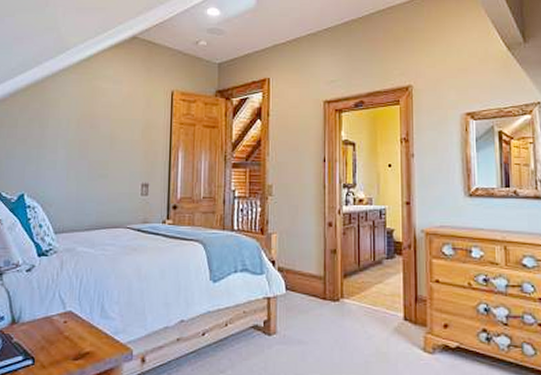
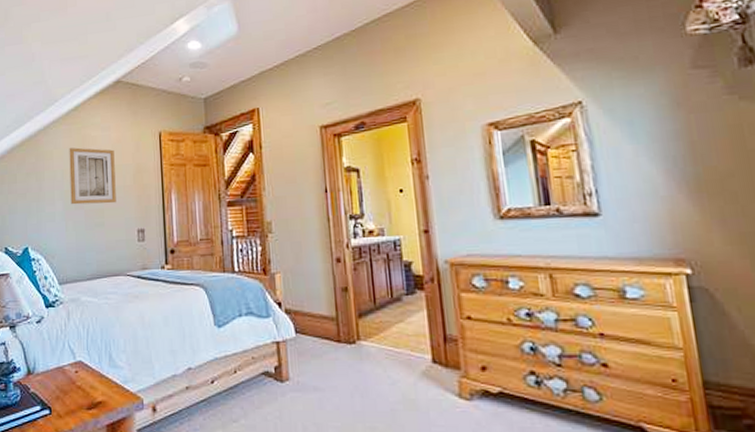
wall art: none [74,98,124,156] -> present [69,147,116,205]

